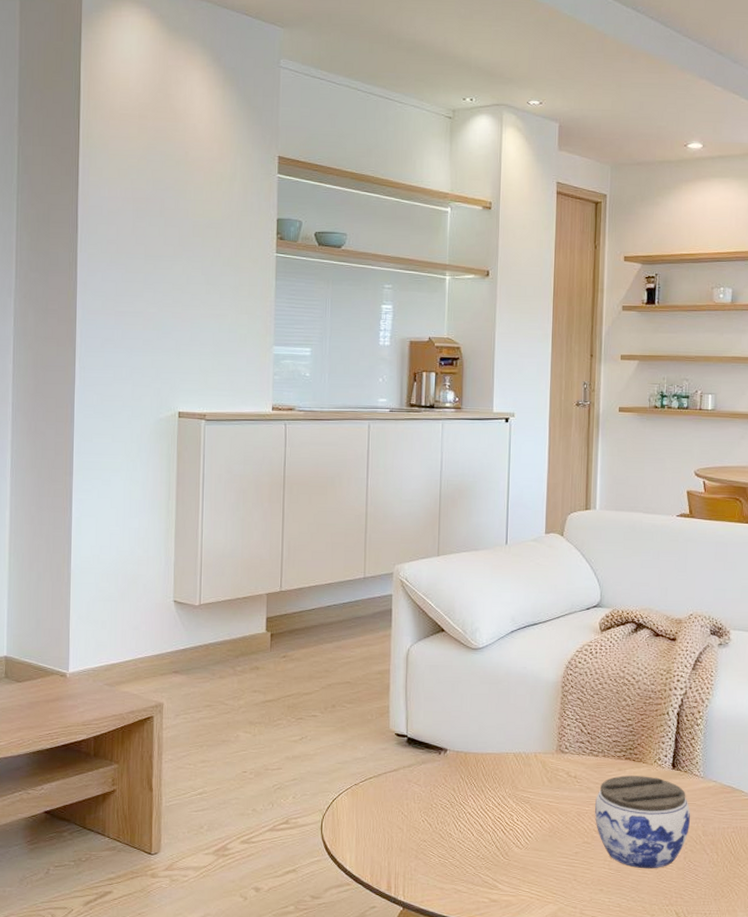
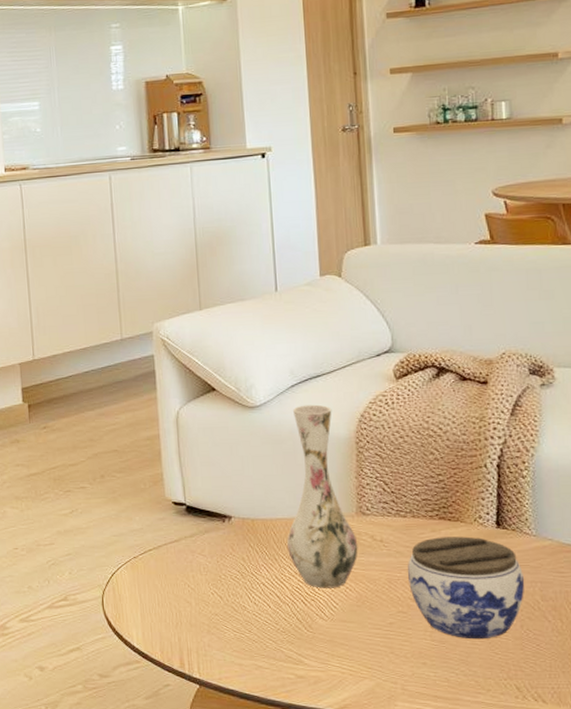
vase: none [494,650,555,819] -> present [287,404,358,588]

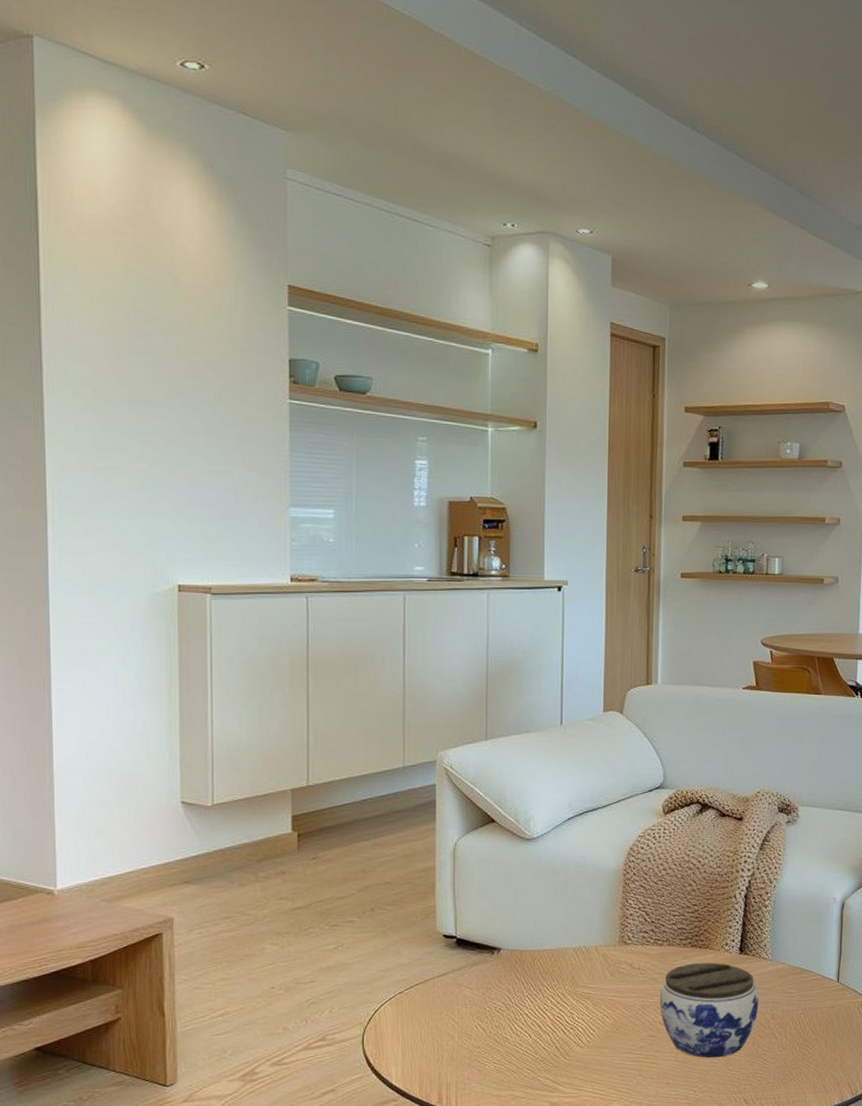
vase: present [287,404,358,588] -> none [552,837,618,1017]

